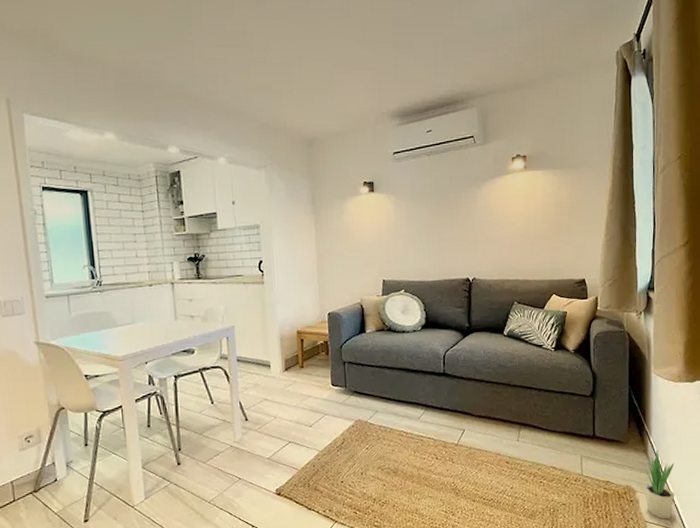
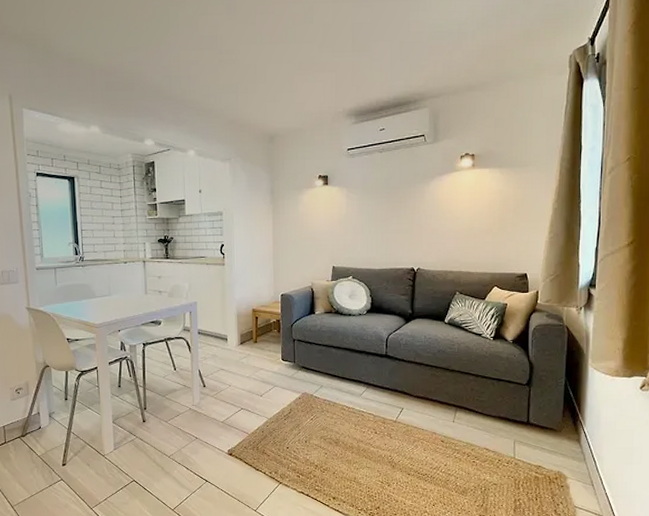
potted plant: present [645,450,675,519] -> none [576,440,607,506]

